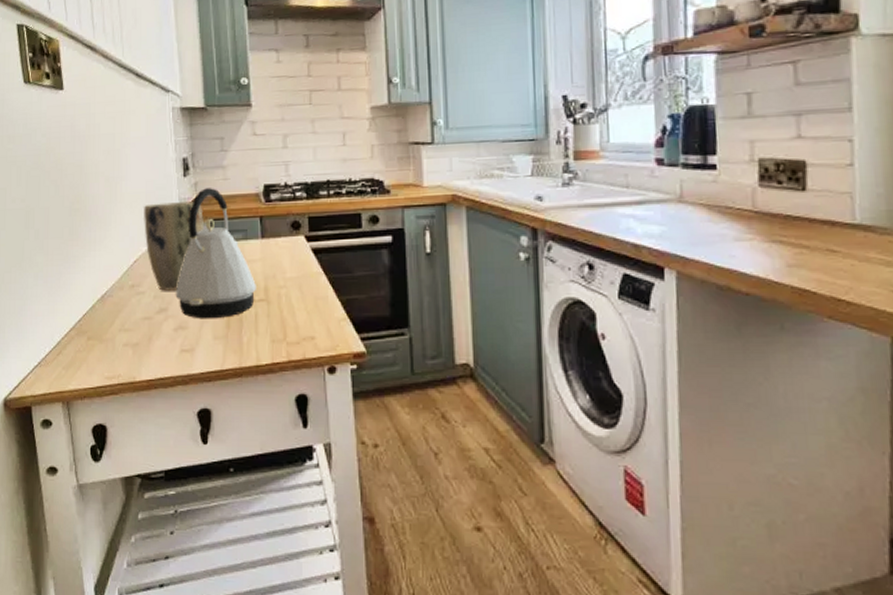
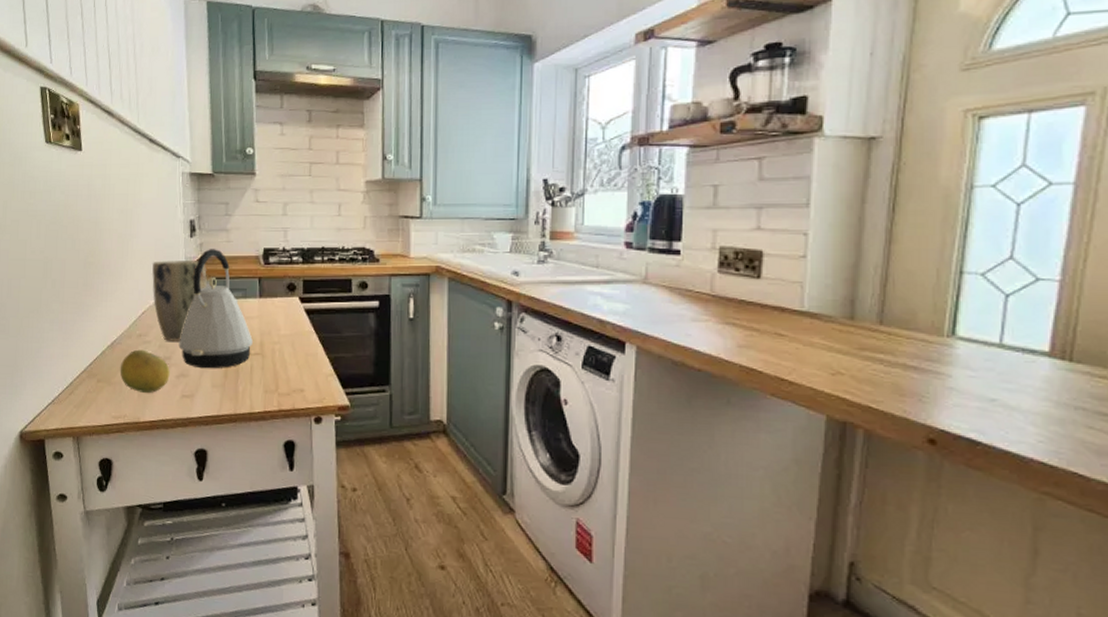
fruit: none [112,301,167,349] -> present [120,349,170,393]

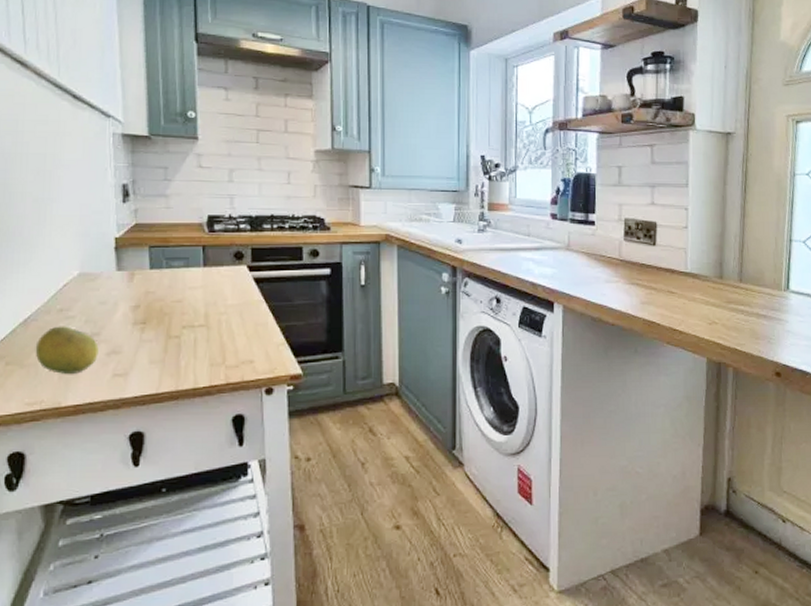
plant pot: present [152,259,207,342] -> none [76,226,143,316]
kettle: present [178,249,253,369] -> none [109,215,196,344]

